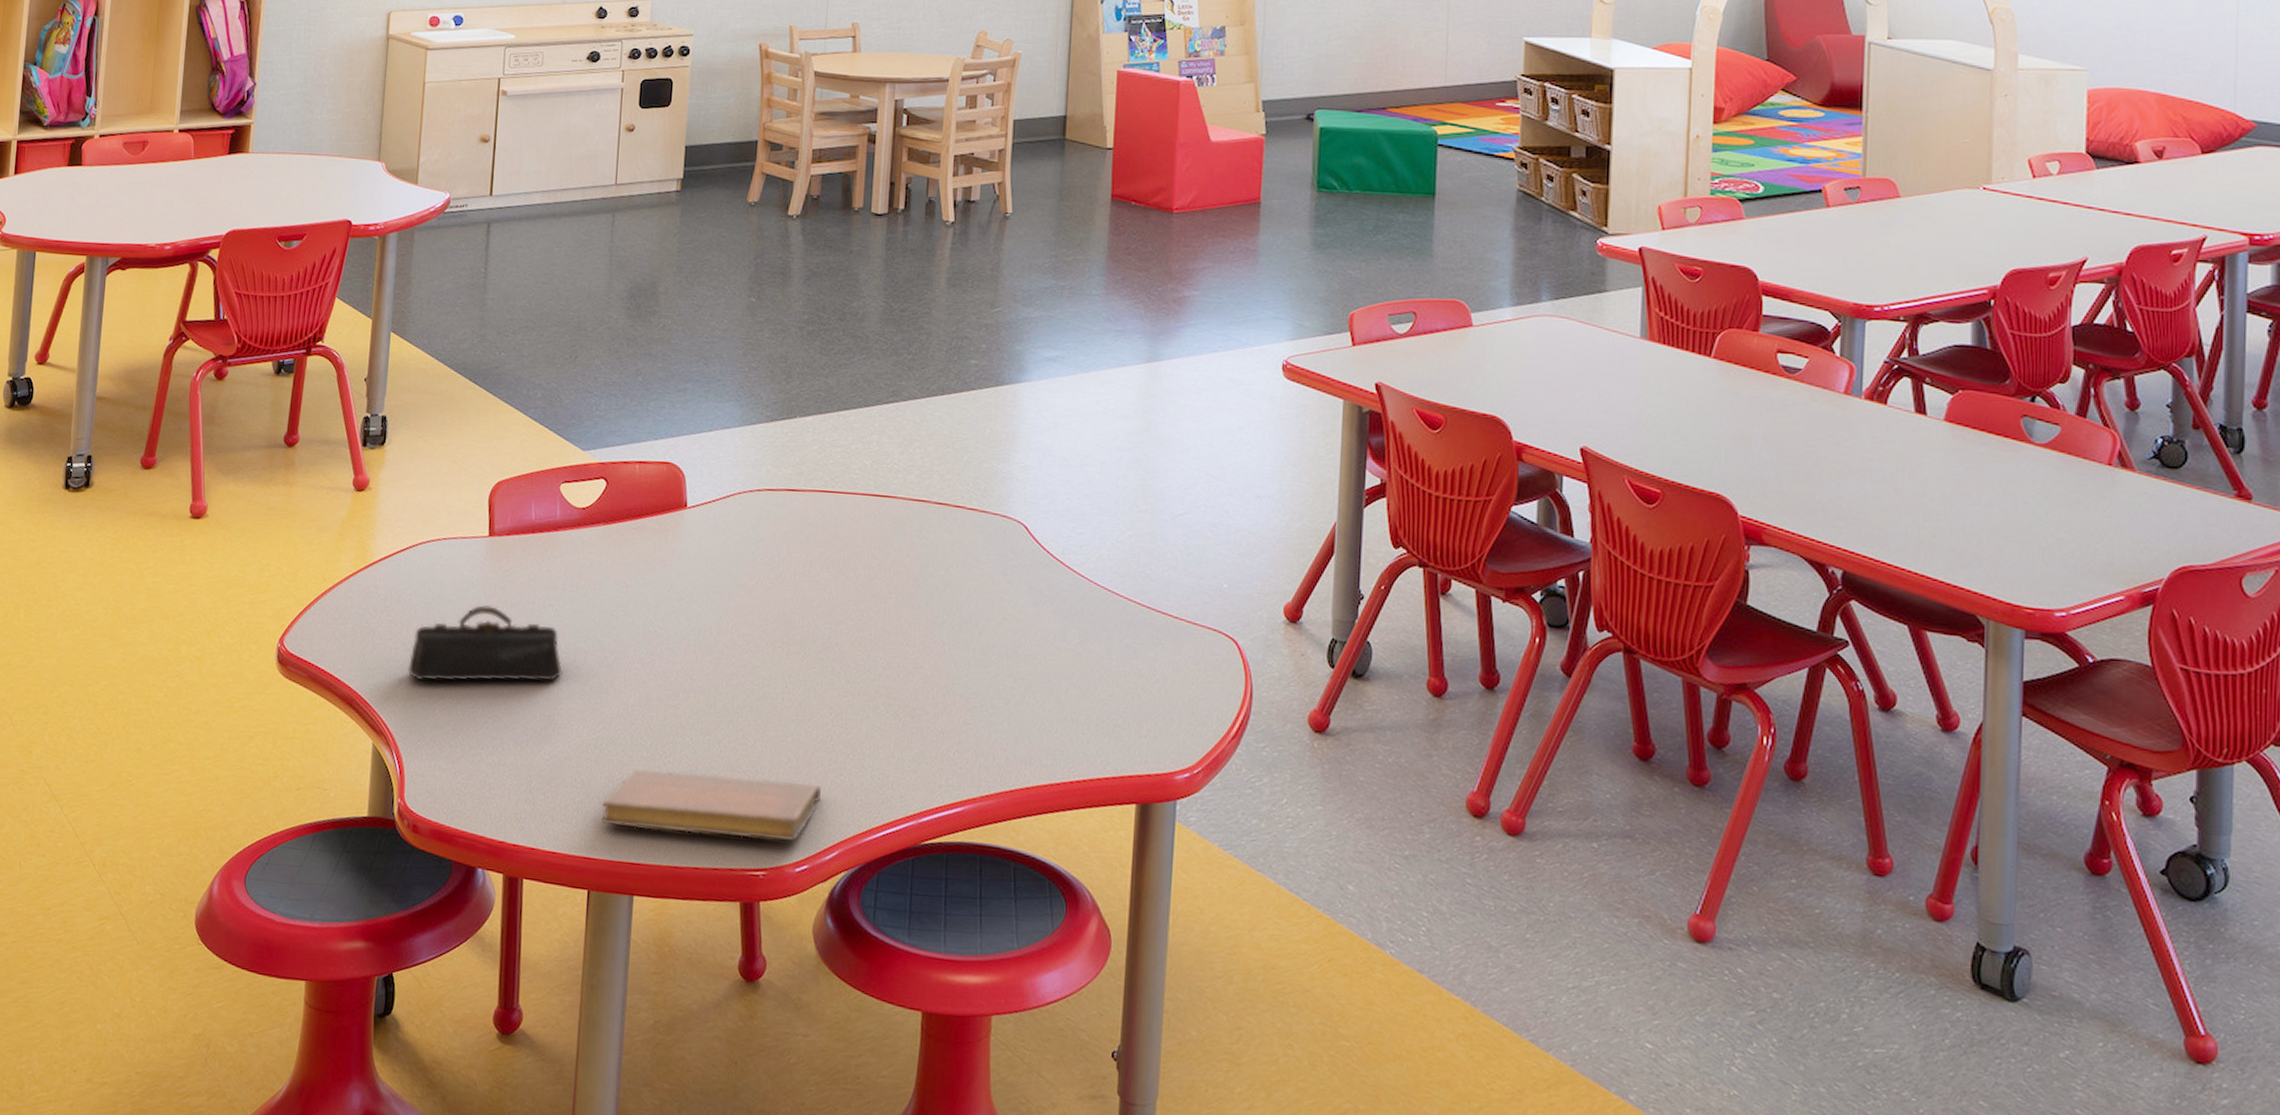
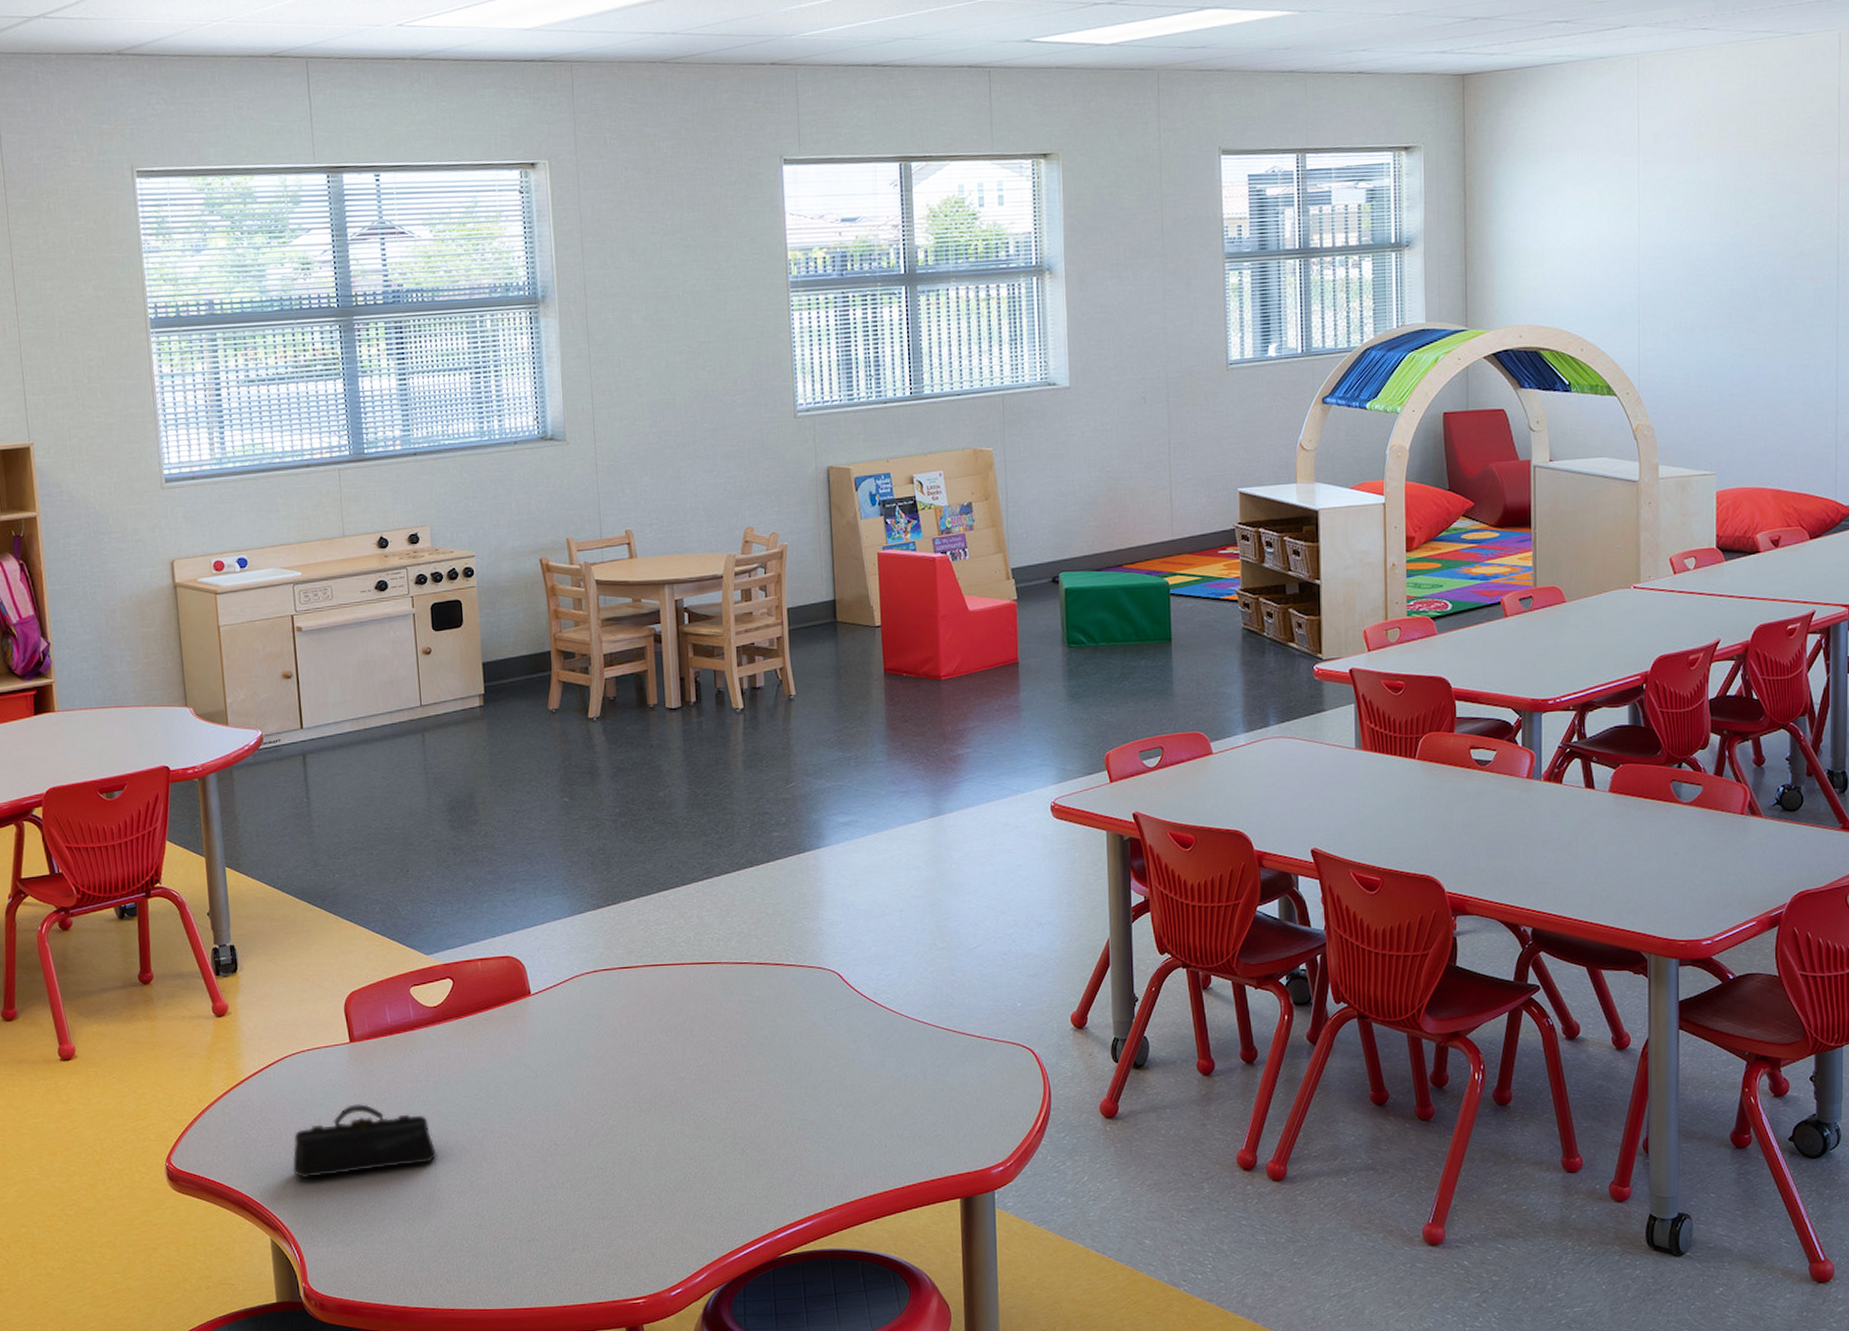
notebook: present [602,769,822,841] -> none [490,1220,687,1279]

